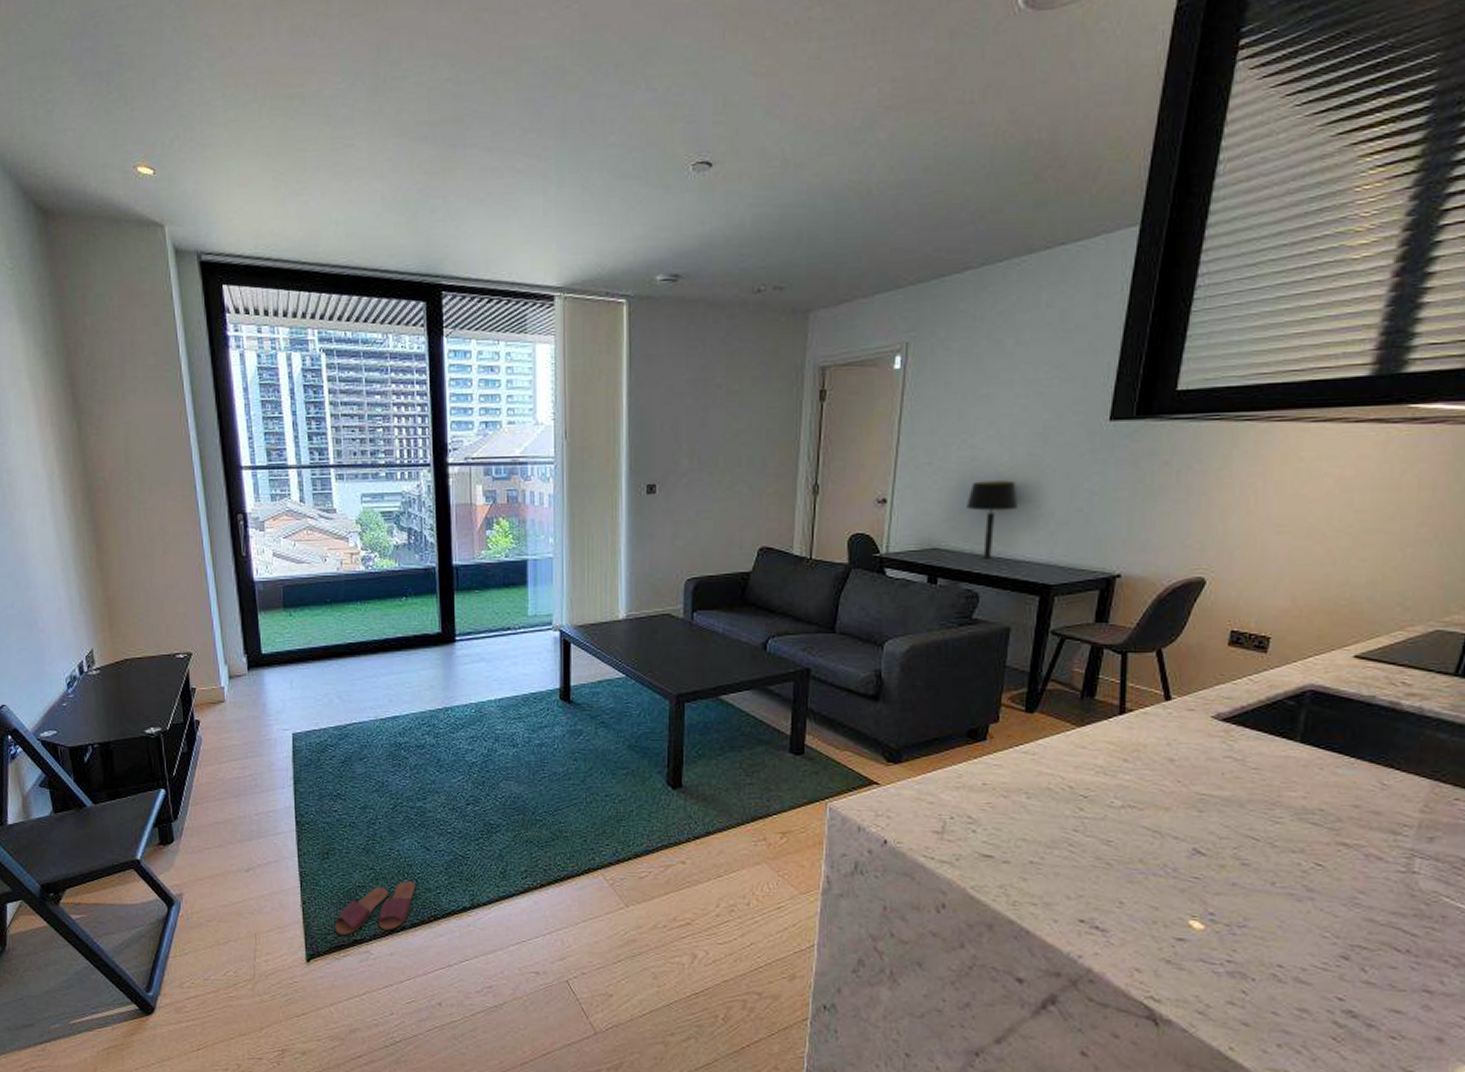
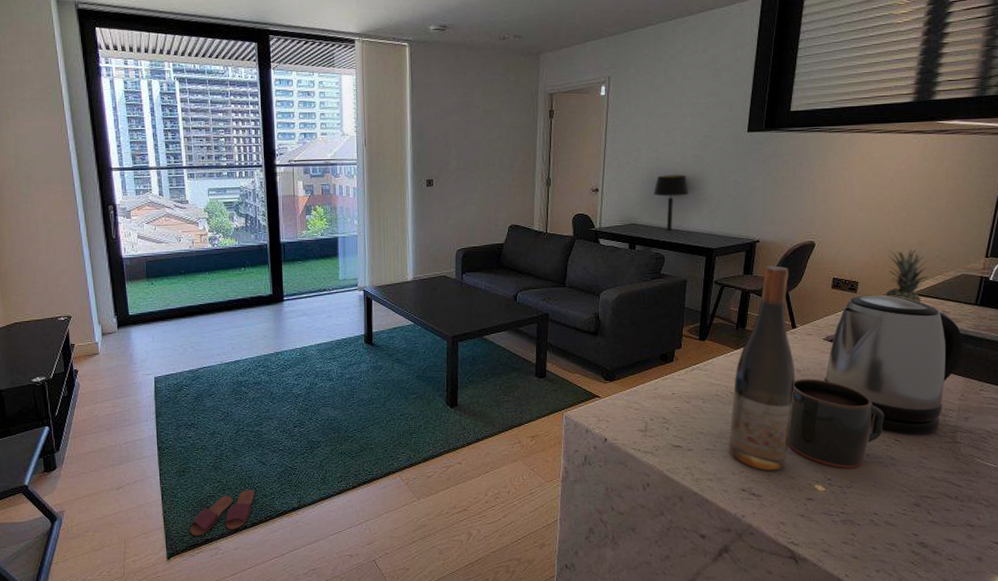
wine bottle: none [1062,611,1167,898] -> present [728,265,796,471]
mug: none [1149,772,1301,900] -> present [787,379,885,468]
kettle: none [1210,656,1432,859] -> present [824,294,963,435]
fruit: none [1310,592,1383,670] -> present [885,249,929,303]

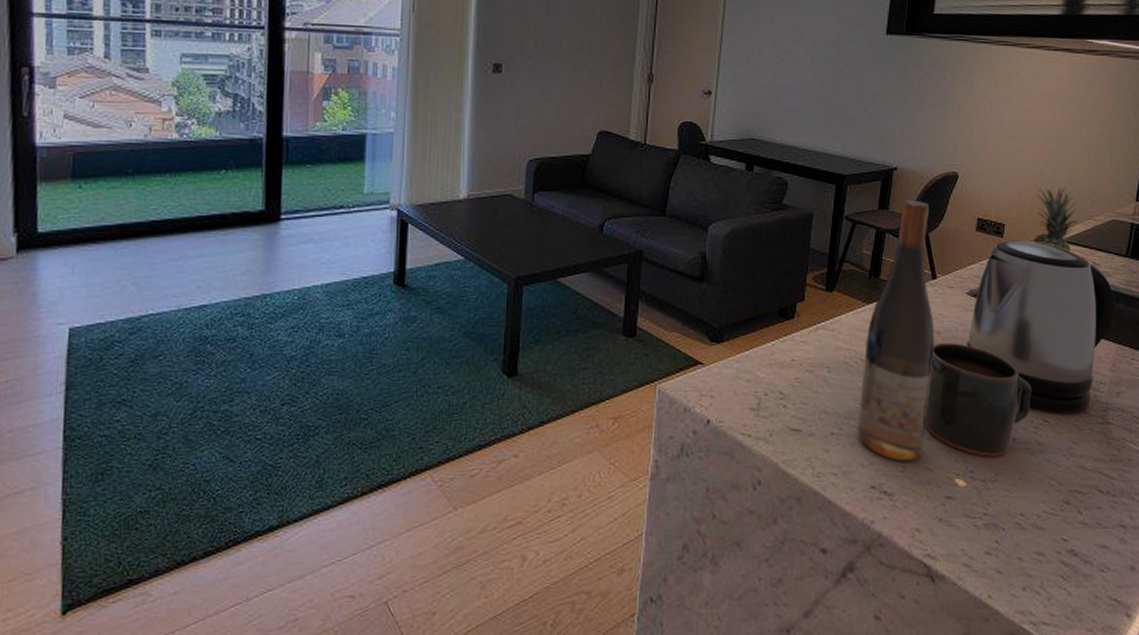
slippers: present [189,490,255,537] -> none [103,500,213,576]
table lamp: present [654,174,688,231] -> none [777,79,818,150]

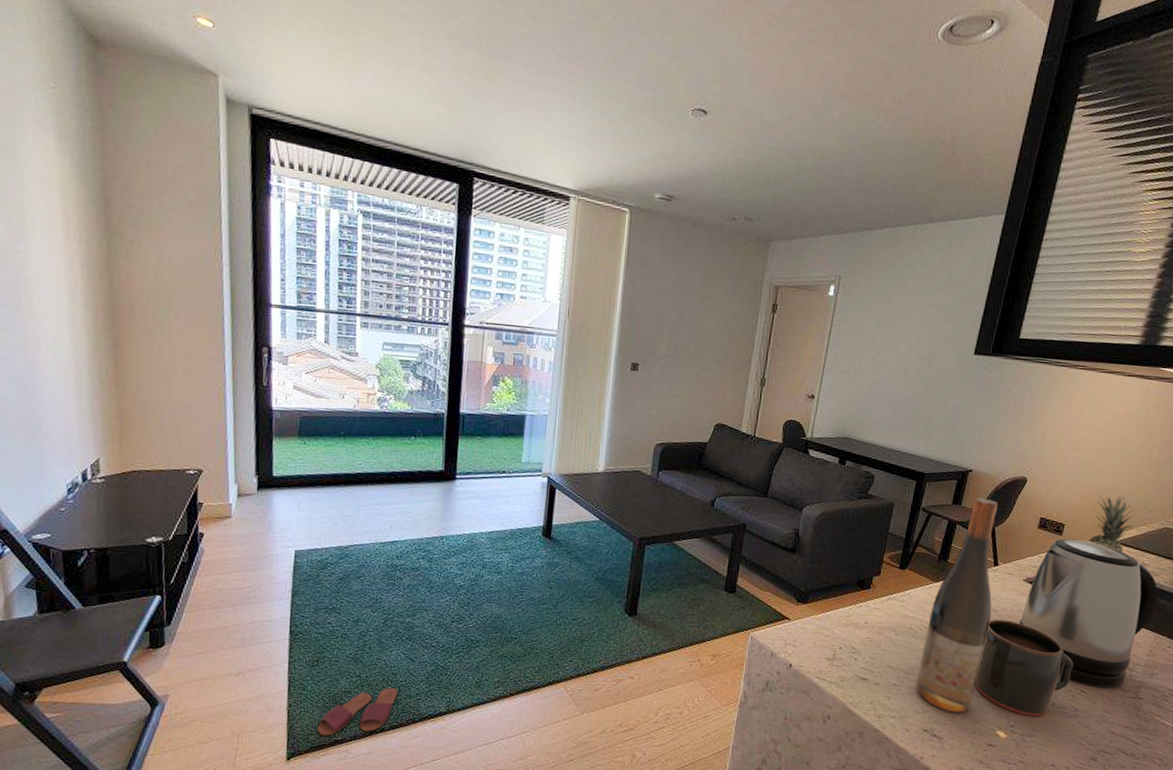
slippers: none [103,500,213,576] -> present [317,688,398,737]

